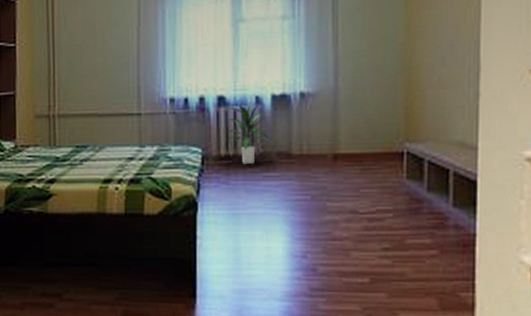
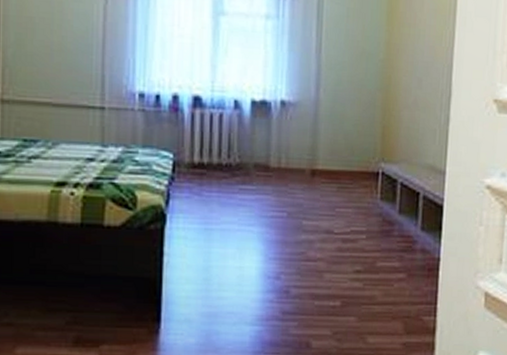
indoor plant: present [224,101,271,164] -> none [198,105,248,175]

